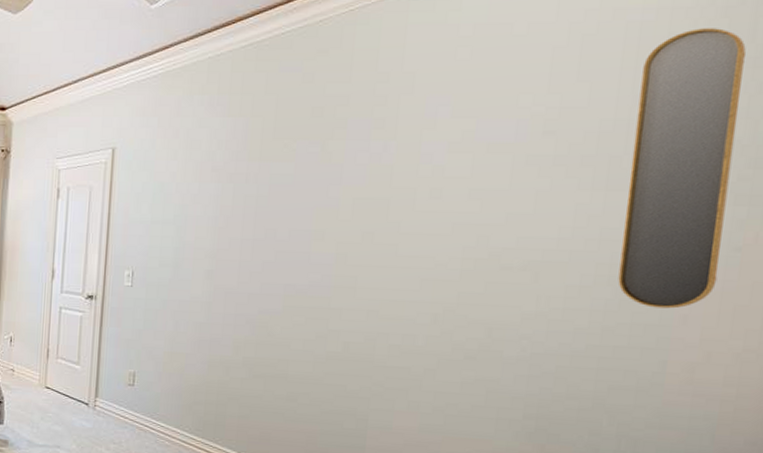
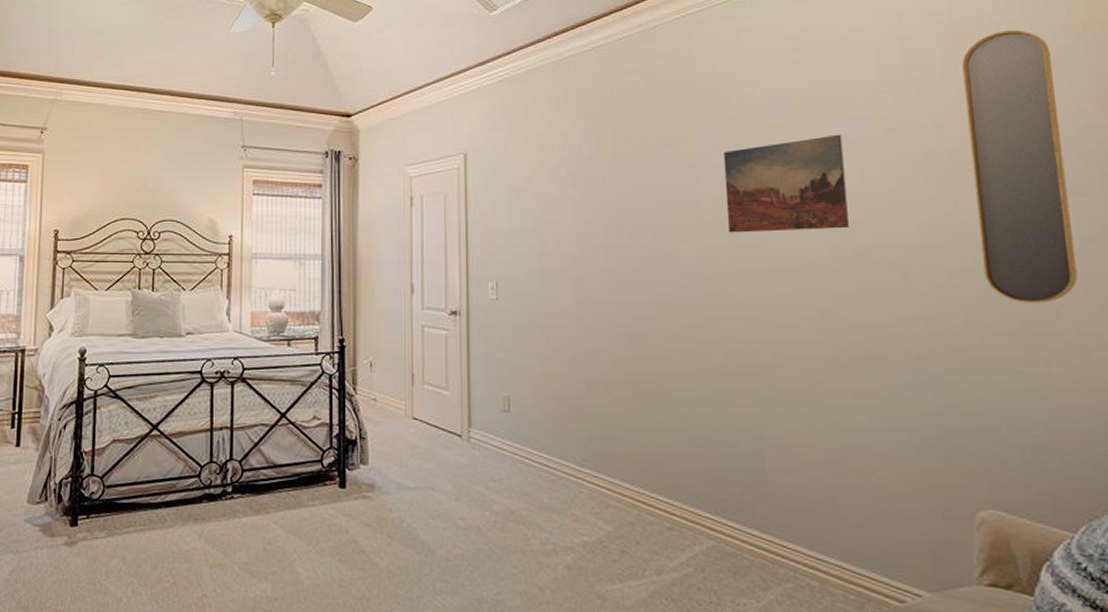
wall art: none [364,136,498,232] -> present [723,134,849,233]

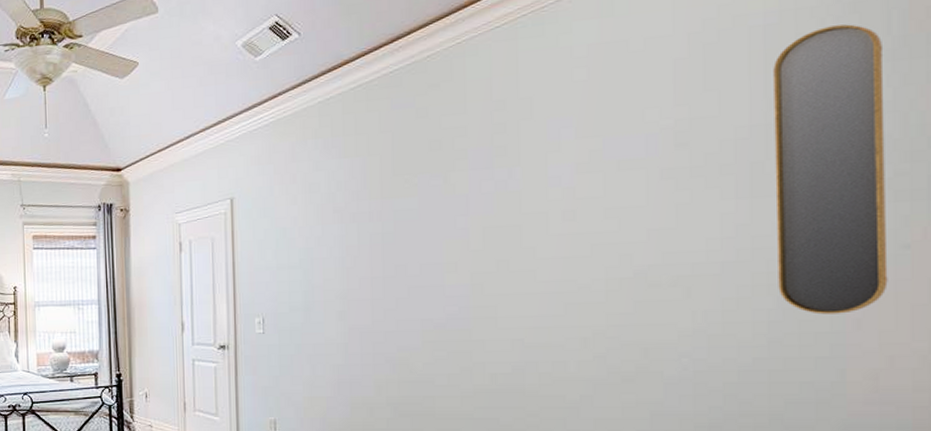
wall art: present [723,134,849,233] -> none [496,153,629,260]

